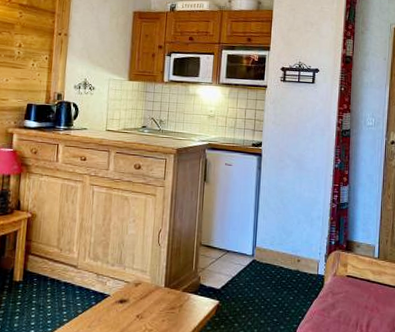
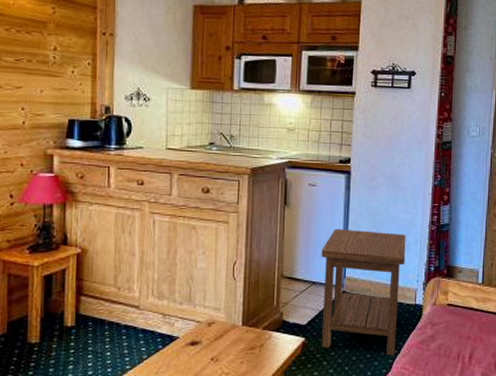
side table: none [233,203,310,322] -> present [321,228,406,356]

